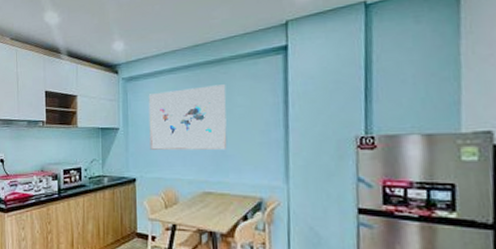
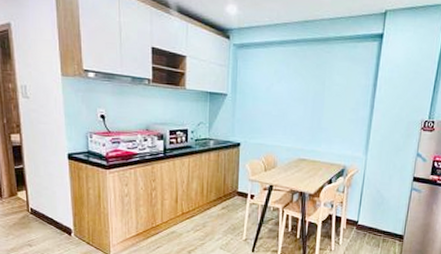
wall art: present [148,84,228,151] -> none [255,62,328,123]

